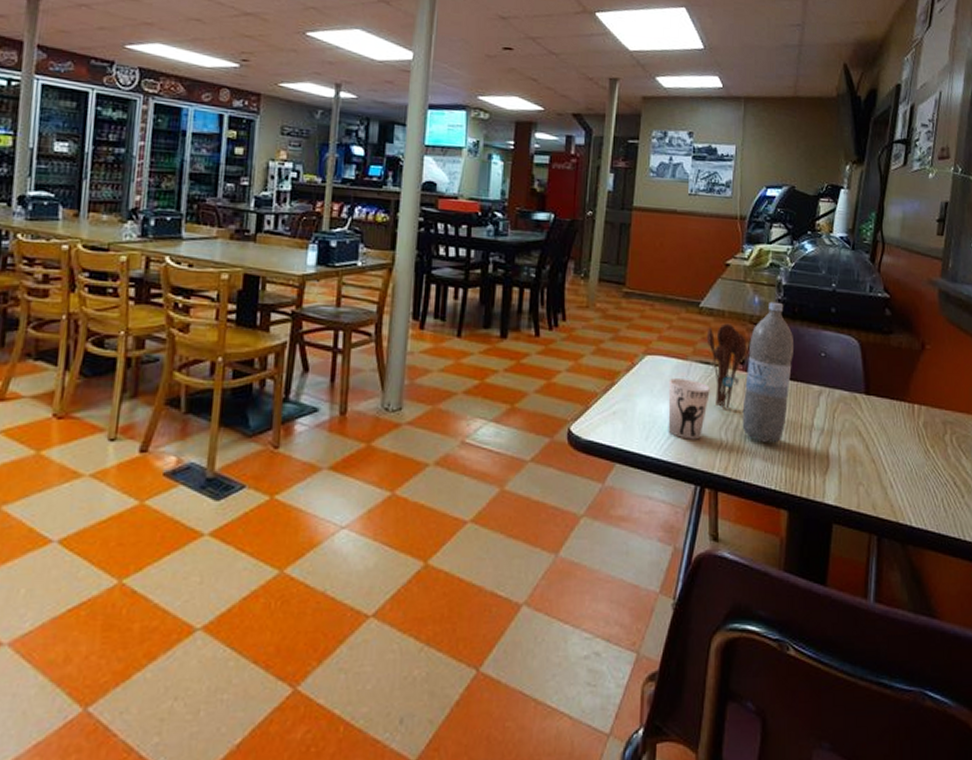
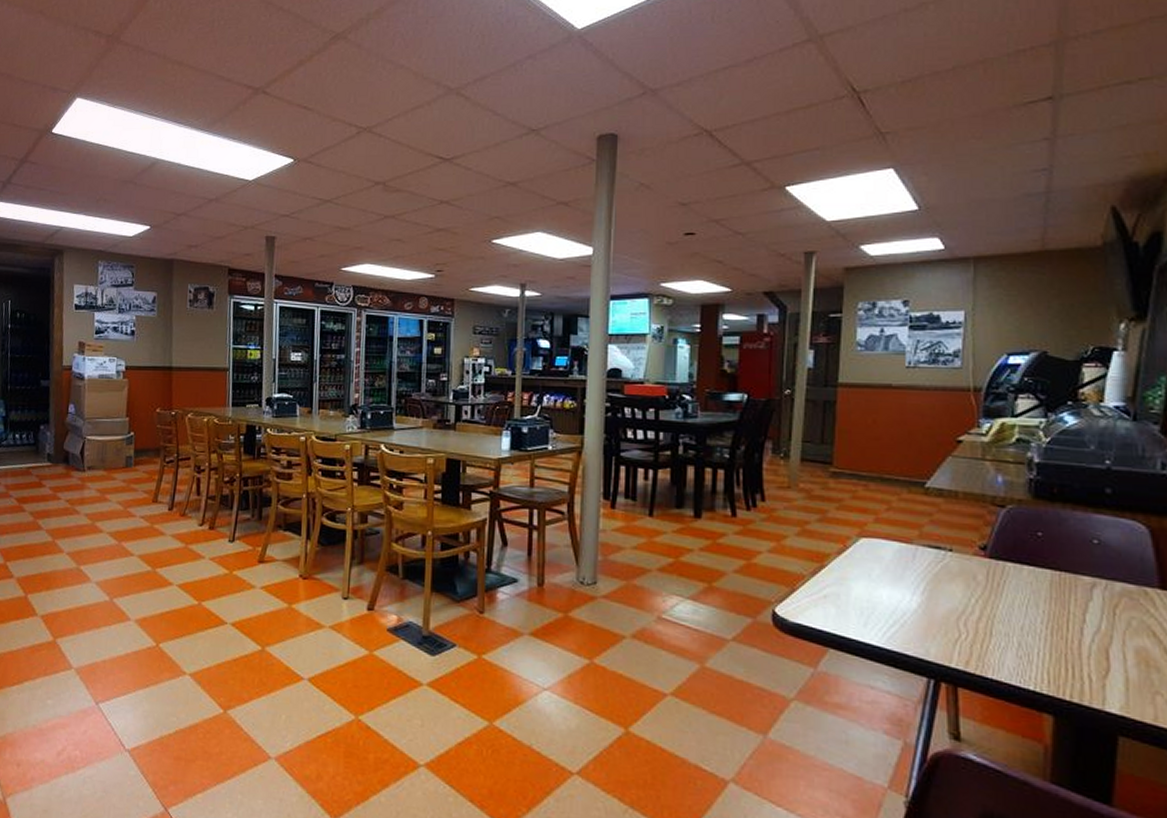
cup: present [668,378,710,440] -> none [889,563,943,630]
utensil holder: present [706,323,747,407] -> none [935,505,989,597]
water bottle: present [742,301,793,442] -> none [986,481,1053,638]

